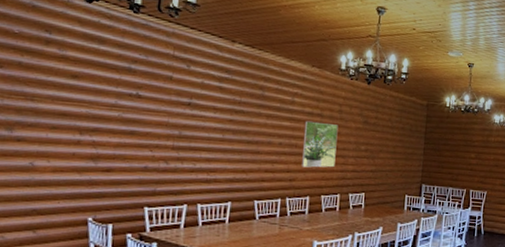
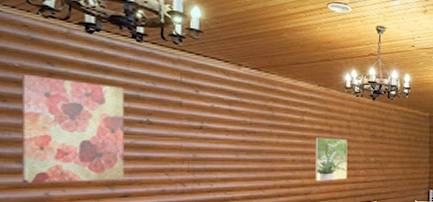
wall art: none [9,40,118,154] -> present [21,74,125,183]

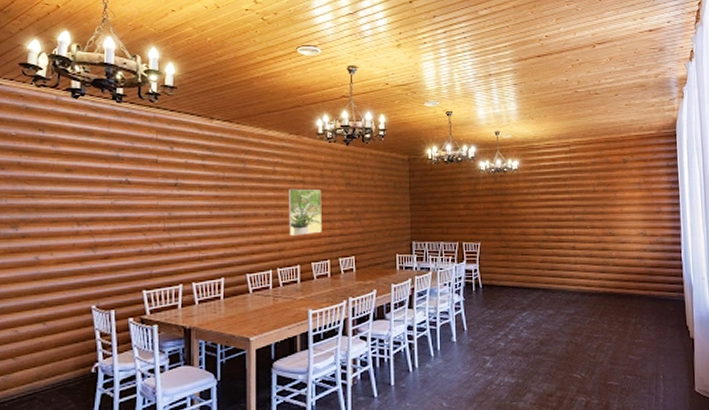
wall art: present [21,74,125,183] -> none [16,141,106,248]

